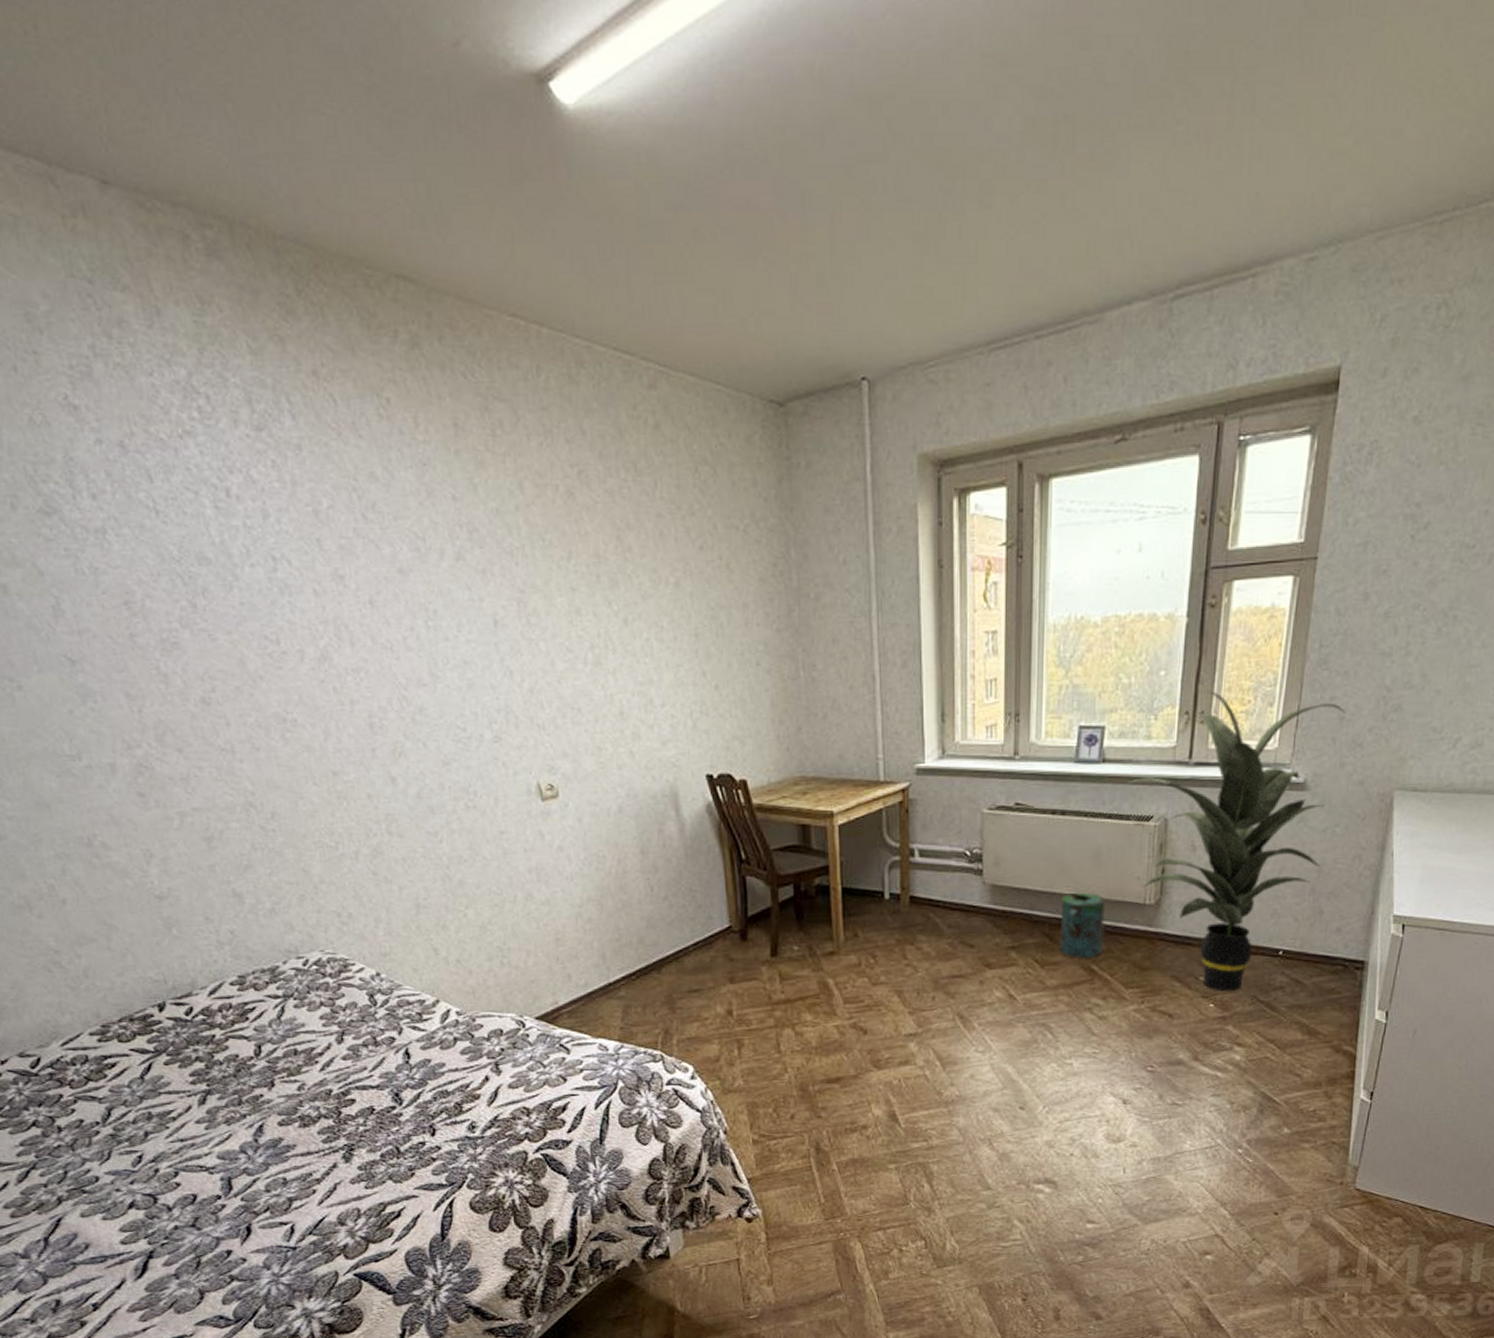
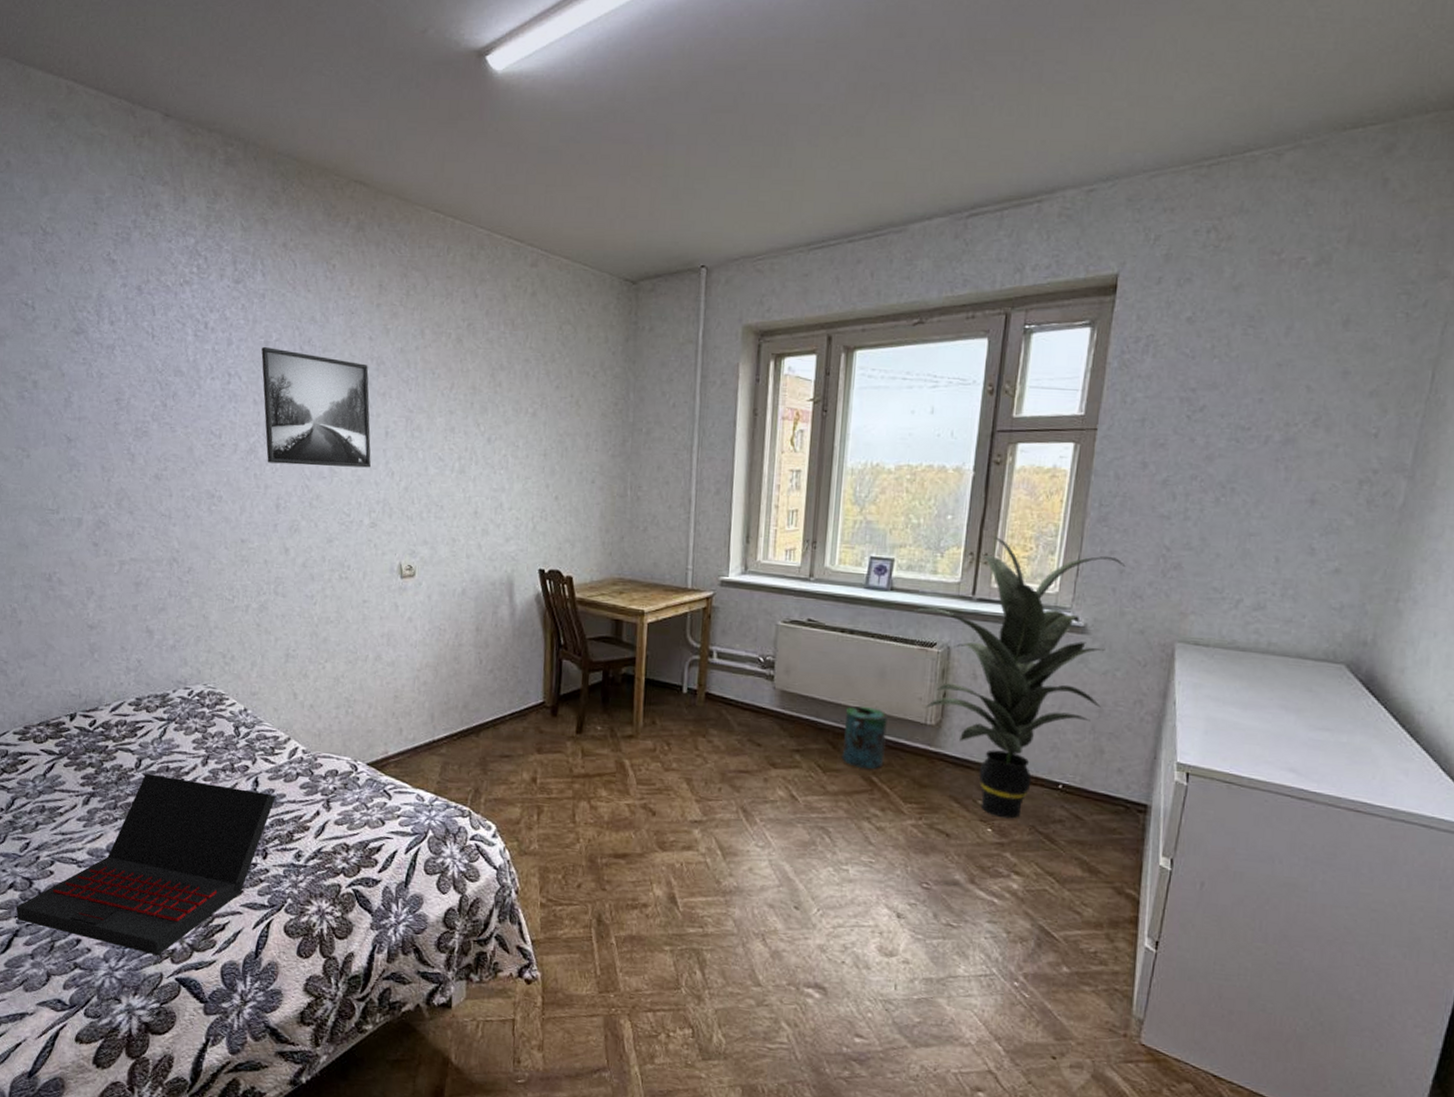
laptop: none [143,1060,434,1254] -> present [16,773,276,955]
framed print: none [311,518,483,672] -> present [261,347,372,468]

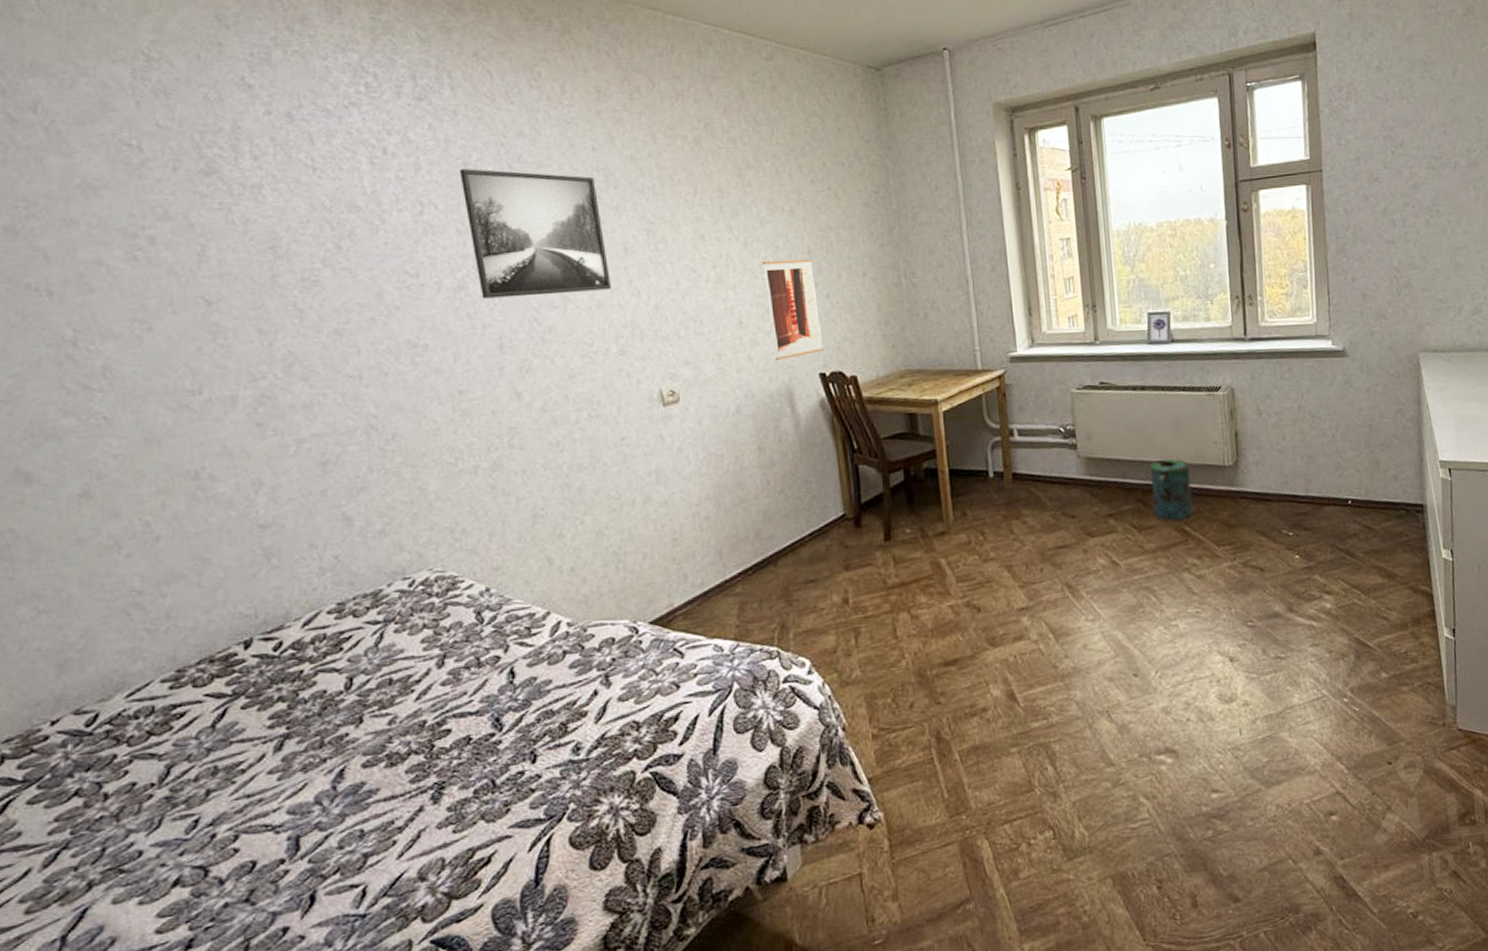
laptop: present [16,773,276,955] -> none [186,683,539,926]
wall art: none [501,458,548,553] -> present [761,258,824,361]
indoor plant: present [912,535,1126,819] -> none [1194,277,1371,543]

